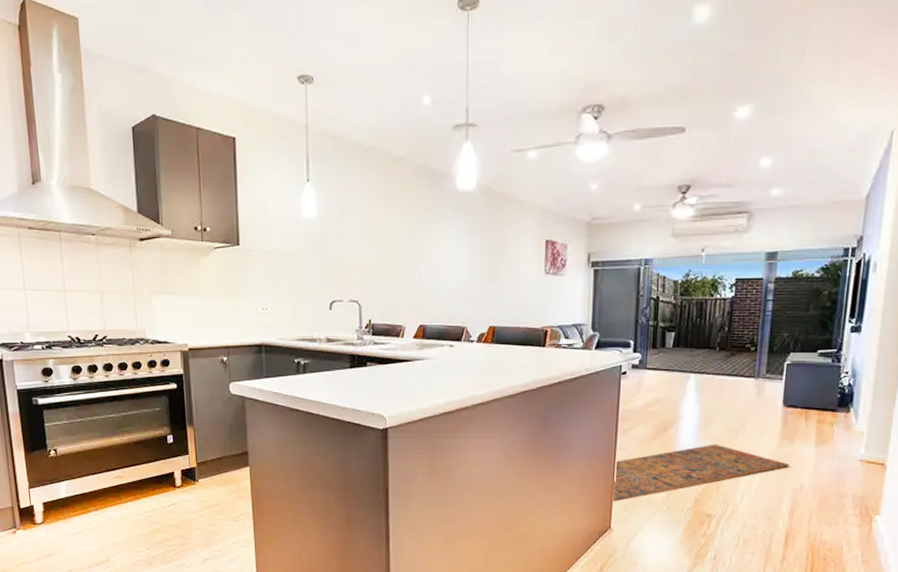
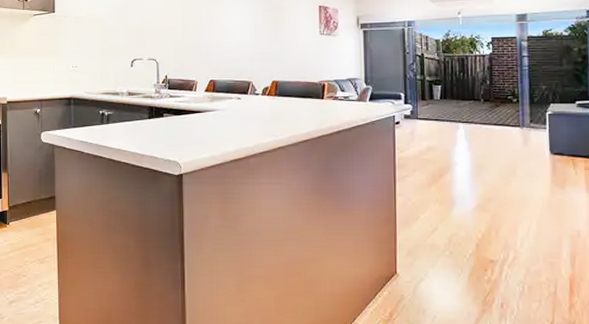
rug: present [611,444,789,503] -> none [395,190,564,248]

